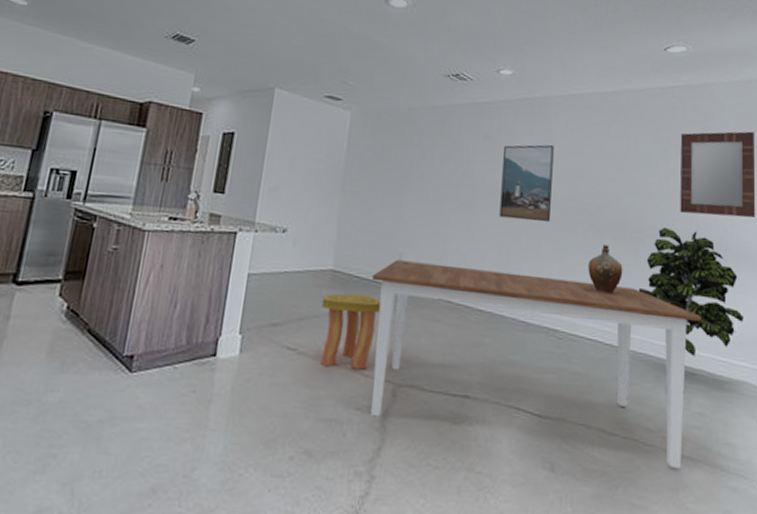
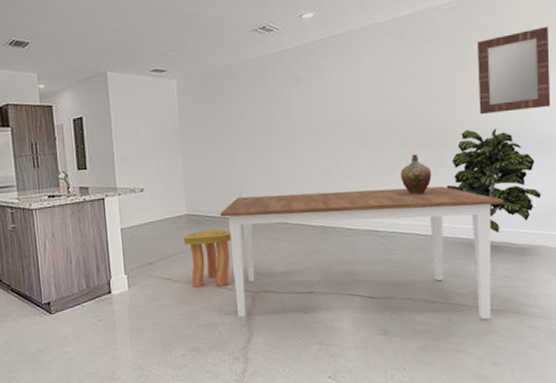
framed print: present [499,144,554,222] -> none [315,76,364,148]

